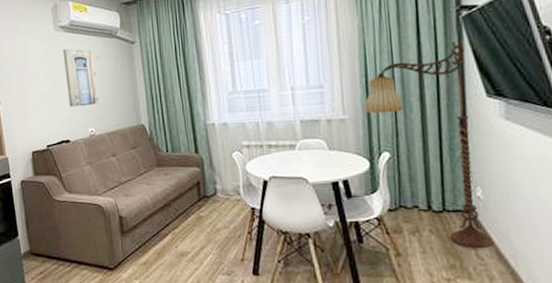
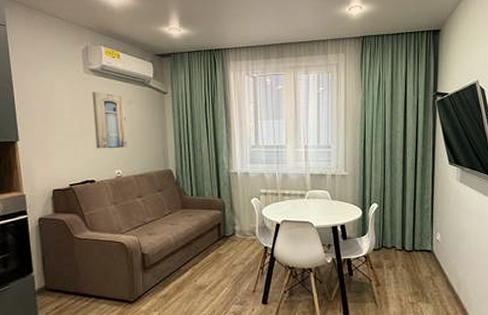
floor lamp: present [364,40,494,249] -> none [361,119,445,280]

